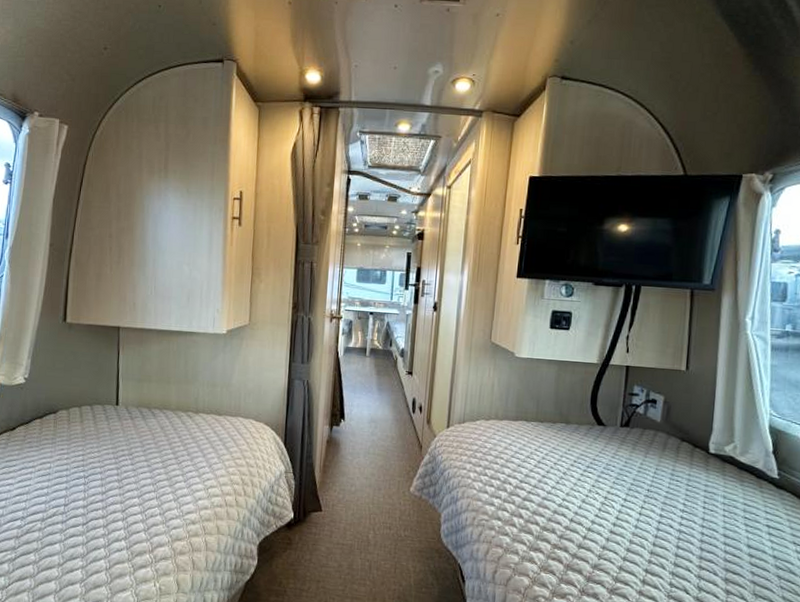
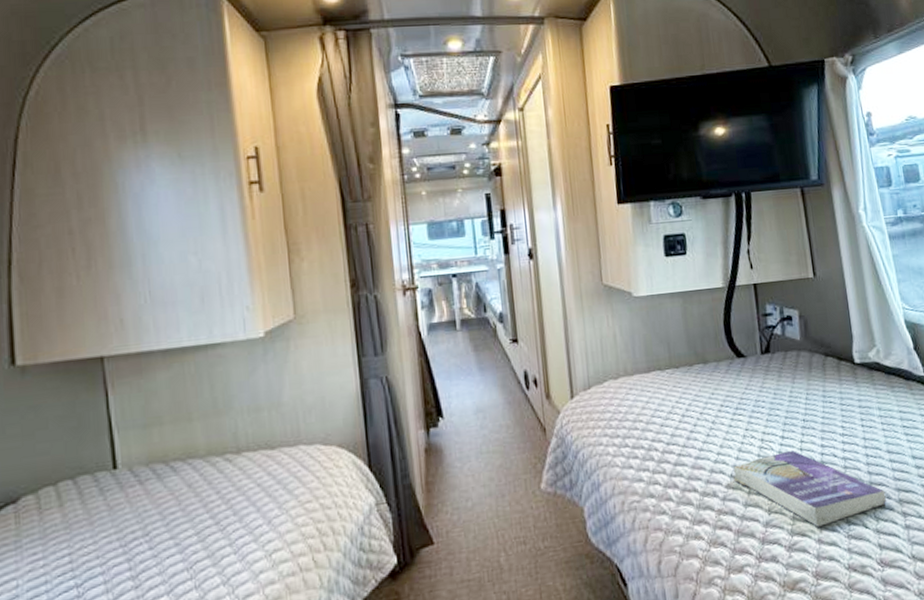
book: none [573,511,713,582] -> present [733,450,887,527]

